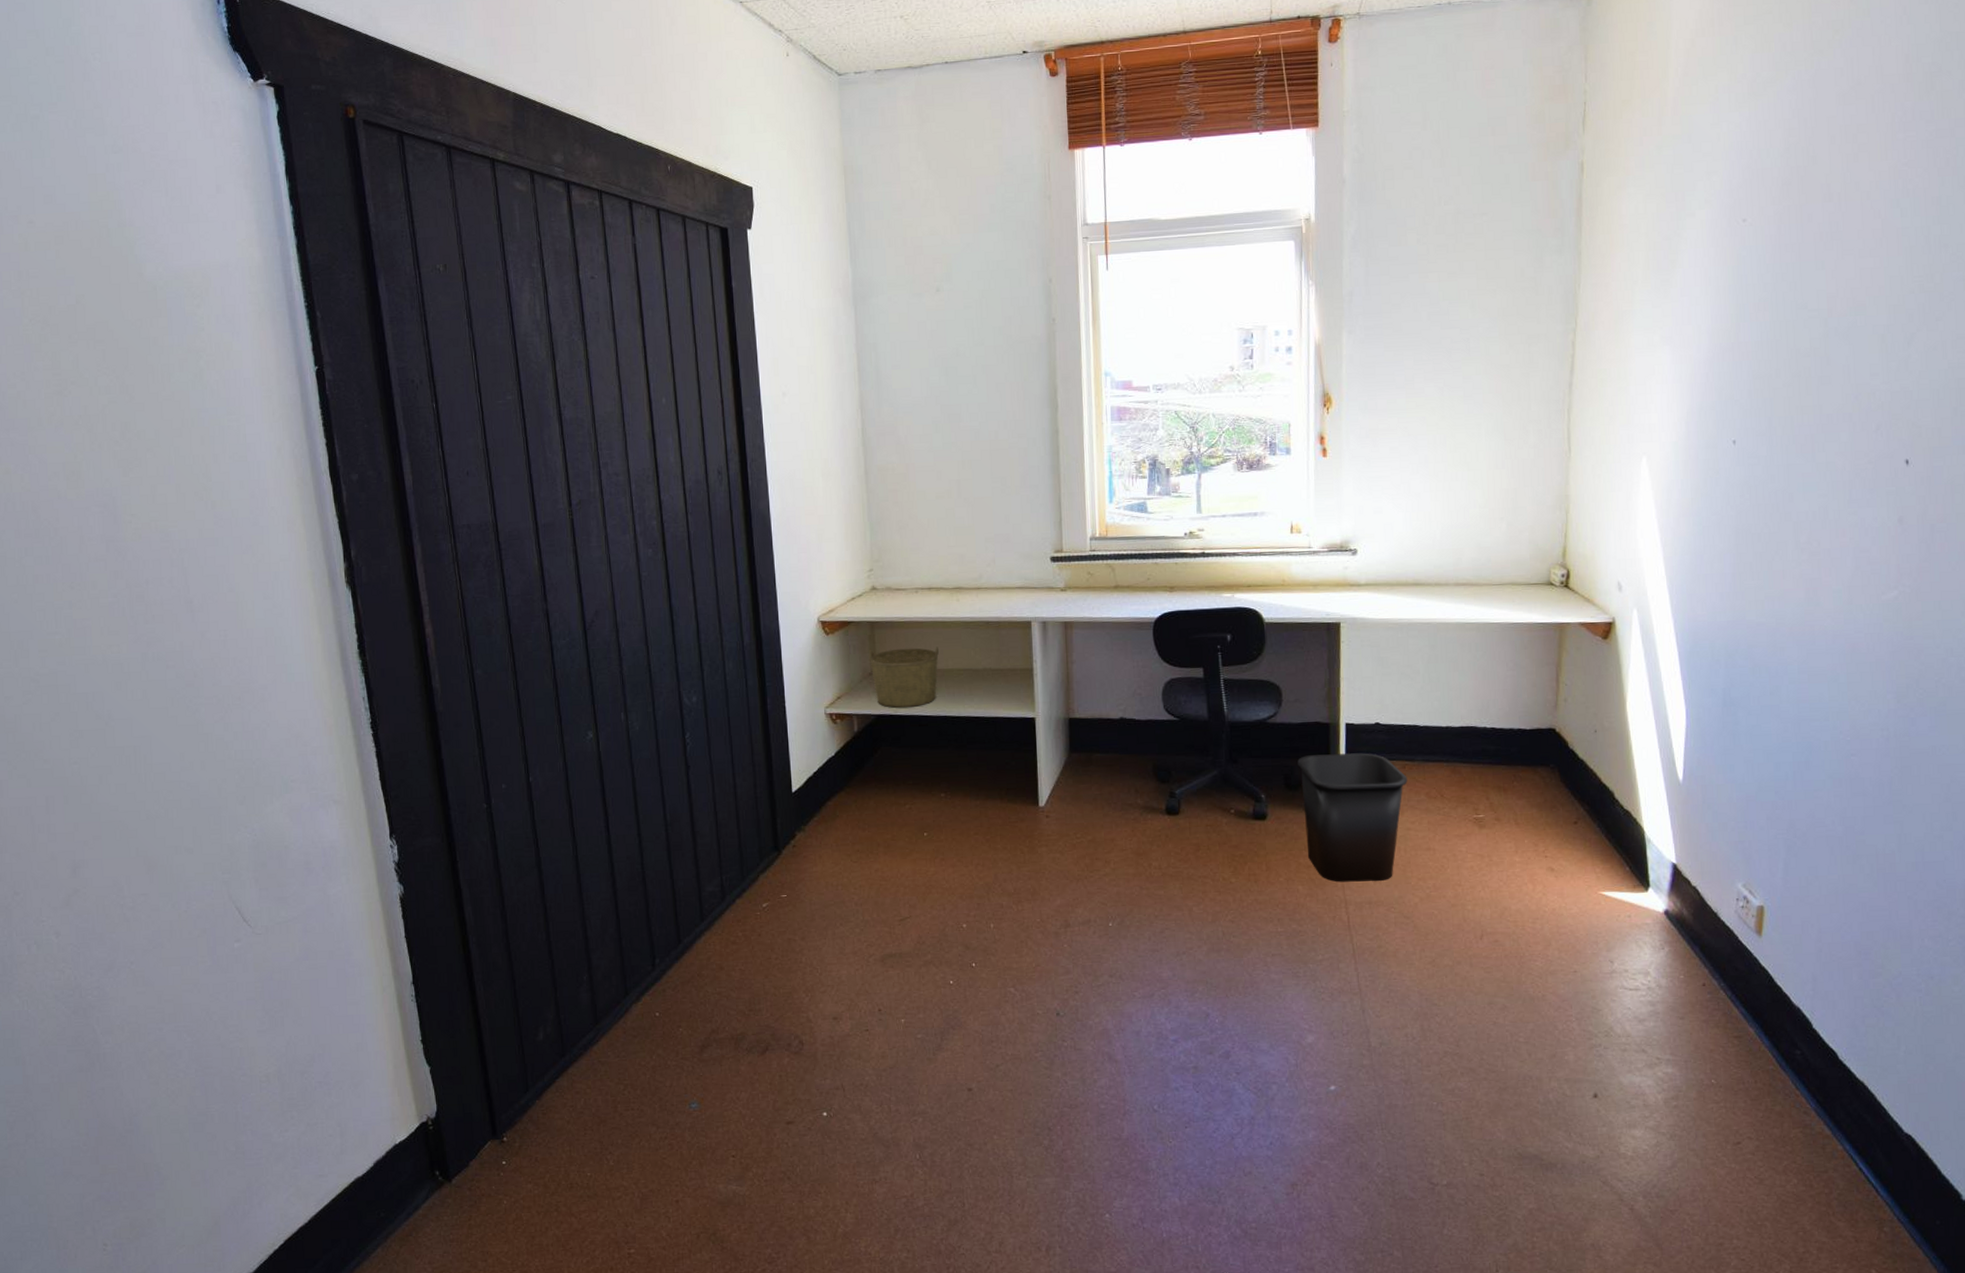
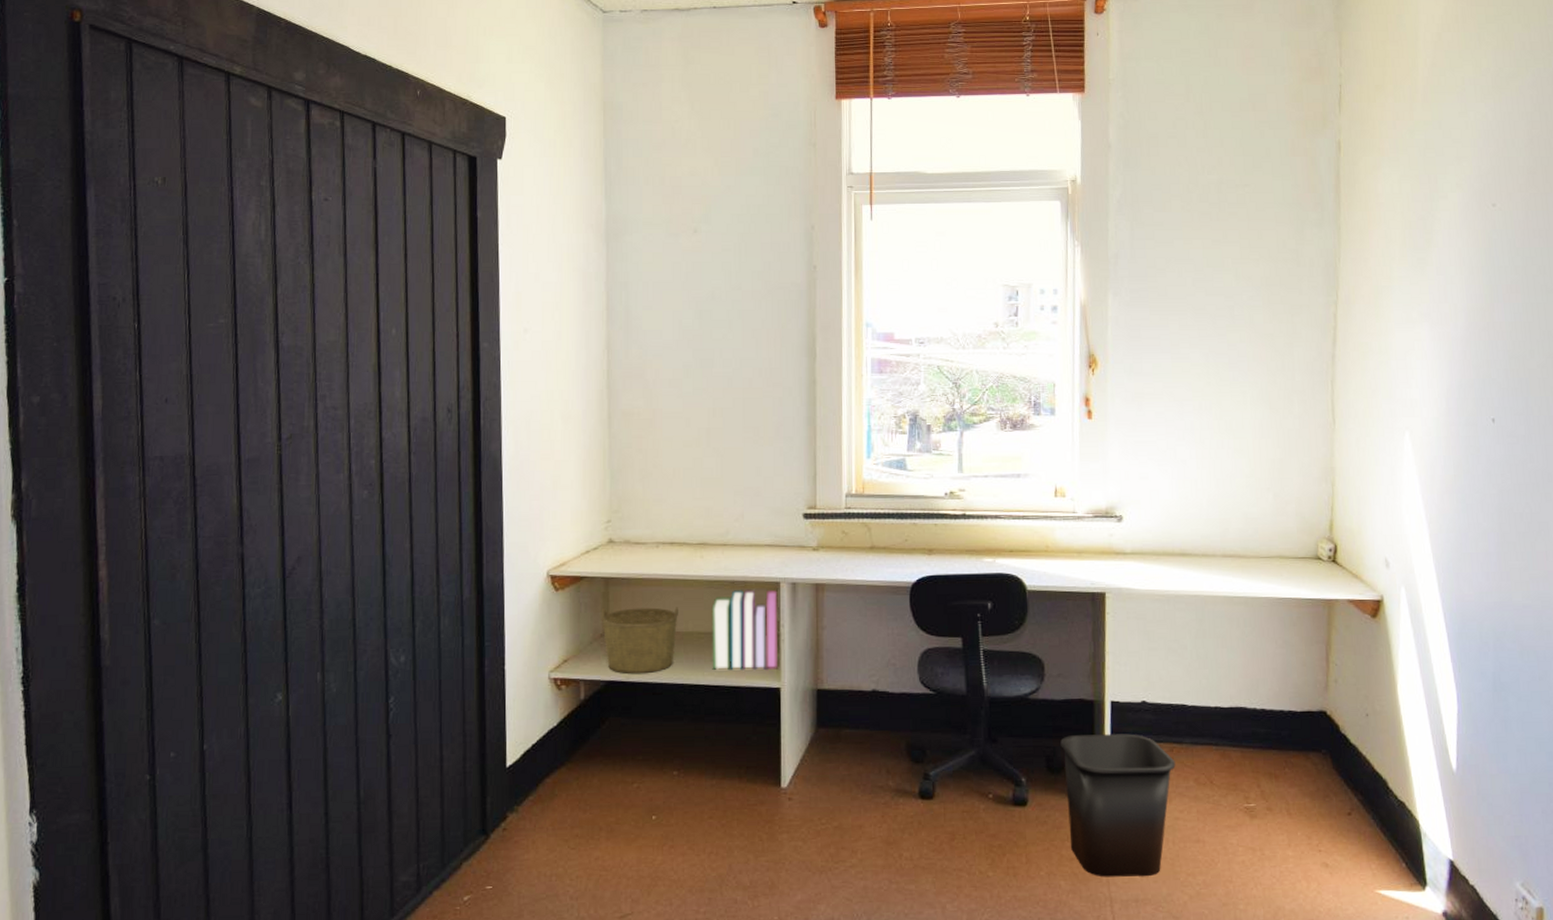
books: none [969,628,1032,703] -> present [712,589,778,670]

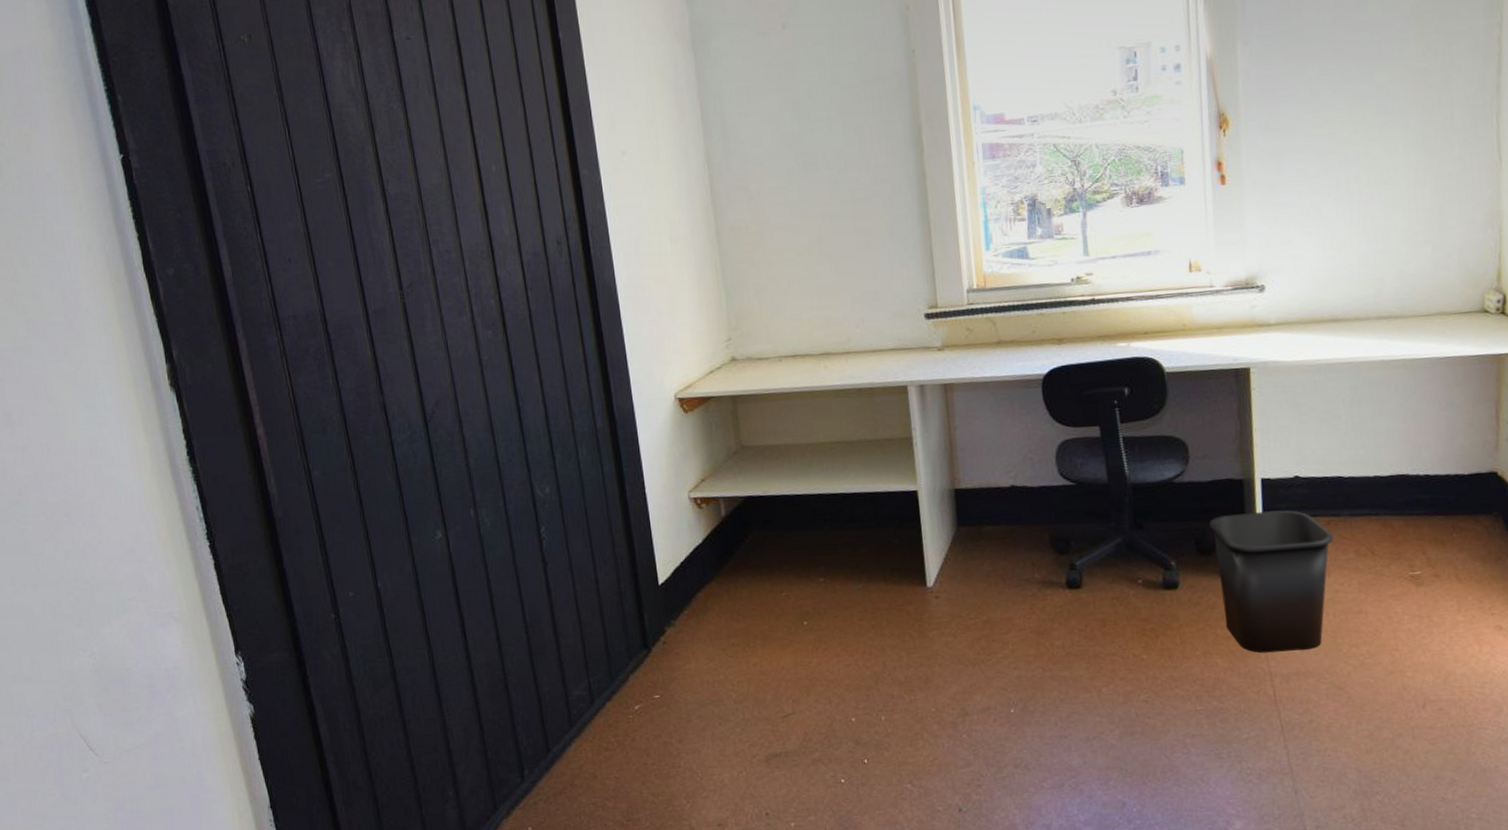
basket: present [601,607,678,673] -> none [732,419,809,488]
books: present [712,589,778,670] -> none [841,393,913,478]

